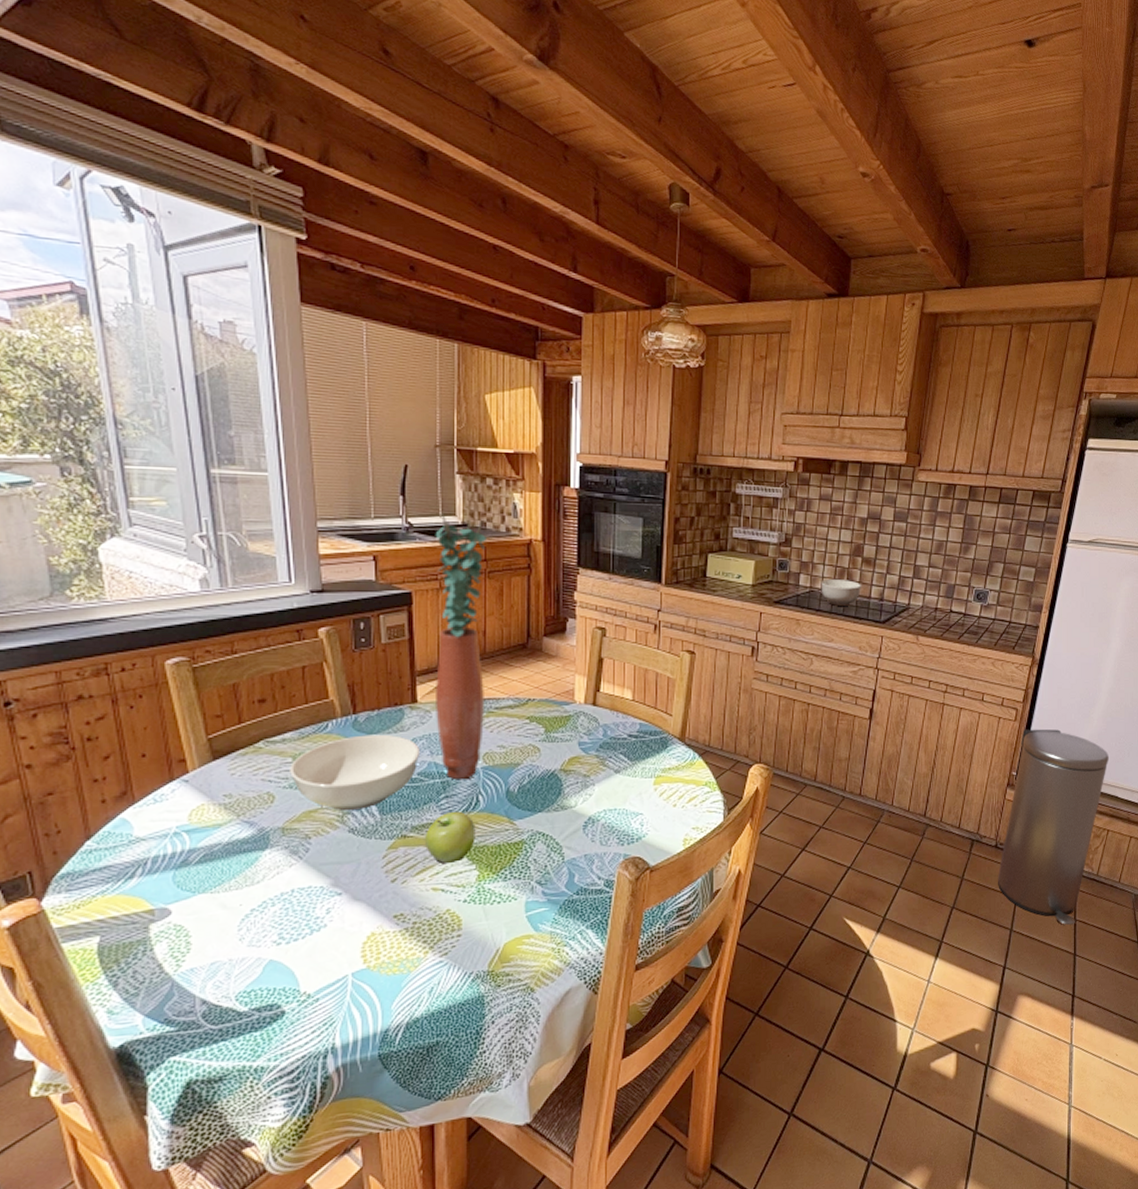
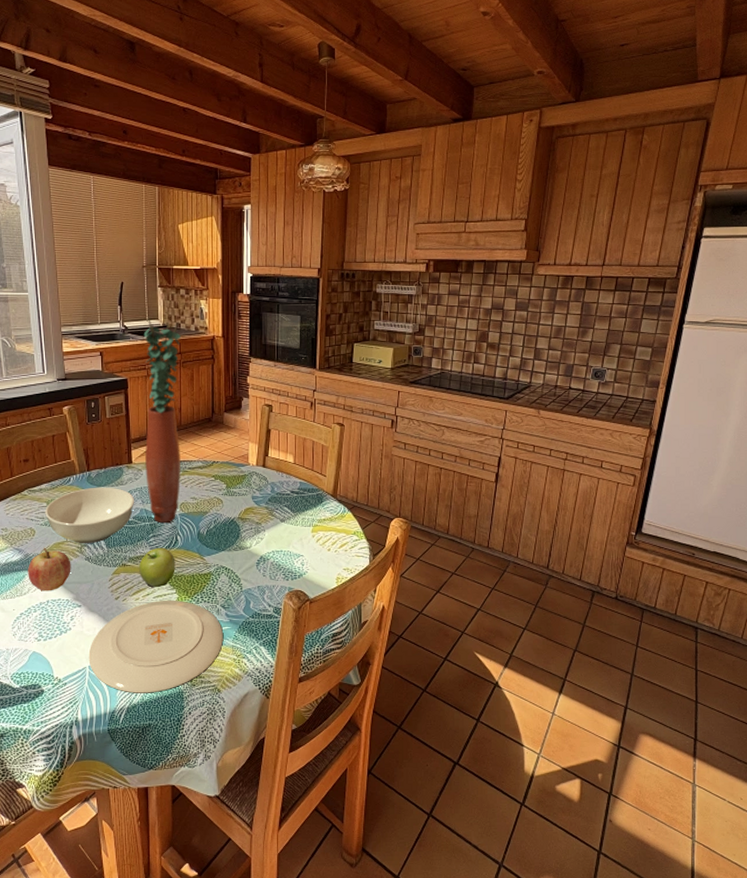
fruit: none [263,817,328,878] -> present [28,547,71,591]
plate: none [351,877,538,1004] -> present [88,599,223,693]
bowl: present [821,578,862,606] -> none [450,361,488,385]
pedal bin: present [998,729,1109,926] -> none [619,494,729,675]

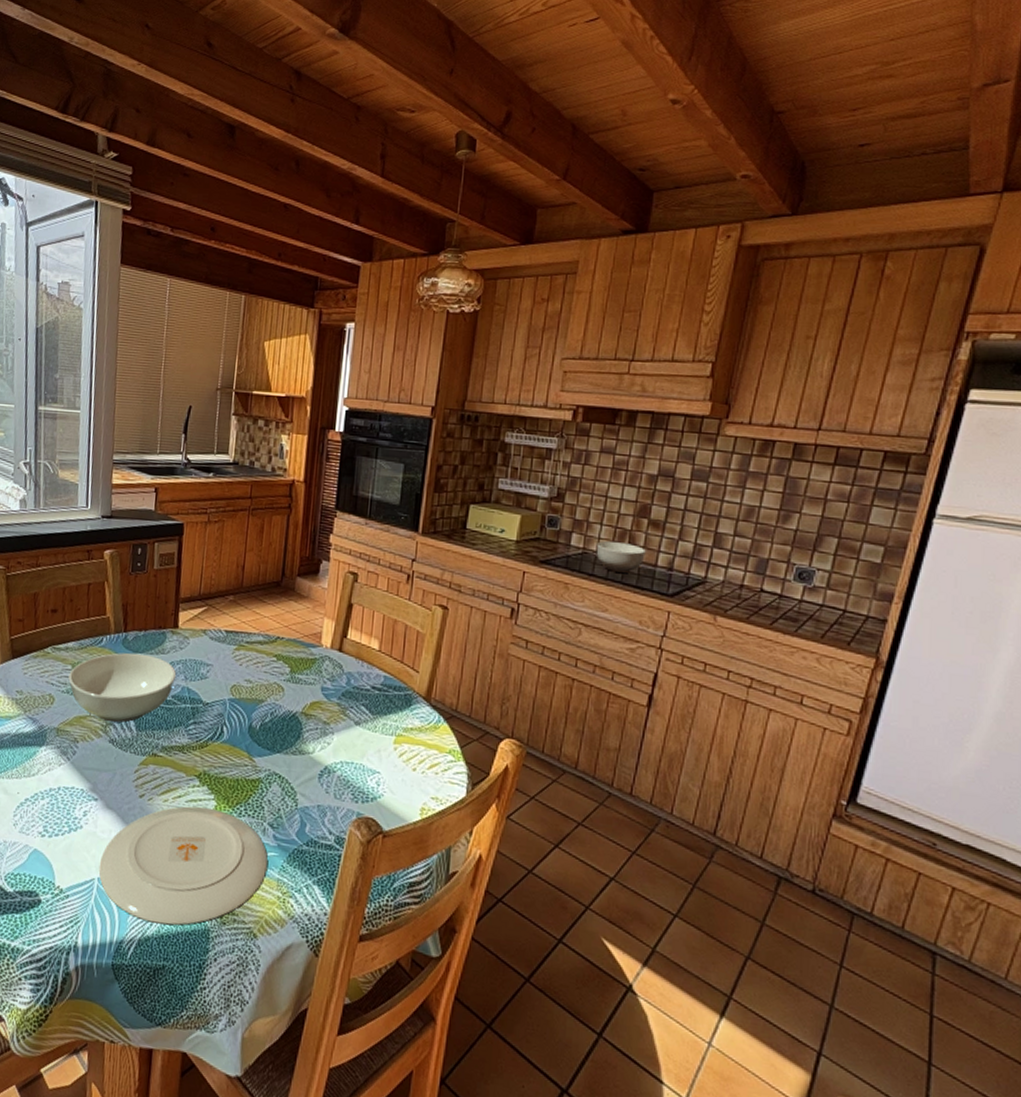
fruit: present [28,547,71,591] -> none [39,719,92,776]
fruit: present [139,547,175,588] -> none [172,737,218,790]
vase: present [143,318,181,524] -> none [192,452,253,709]
bowl: none [450,361,488,385] -> present [596,540,647,573]

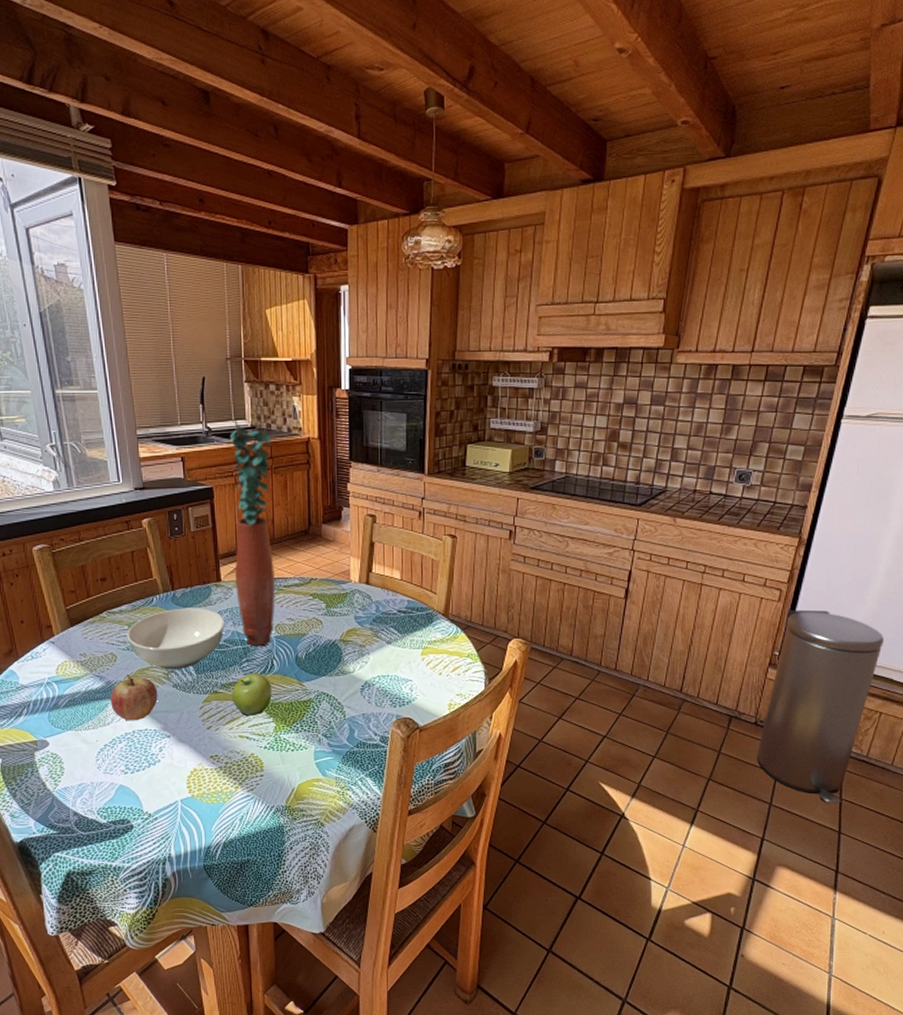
fruit: none [39,719,92,776] -> present [110,673,158,721]
plate: present [98,805,268,926] -> none [180,729,325,828]
fruit: none [172,737,218,790] -> present [232,672,272,717]
vase: none [192,452,253,709] -> present [229,418,275,647]
bowl: present [596,540,647,573] -> none [576,464,618,490]
pedal bin: none [814,748,992,1022] -> present [757,609,884,804]

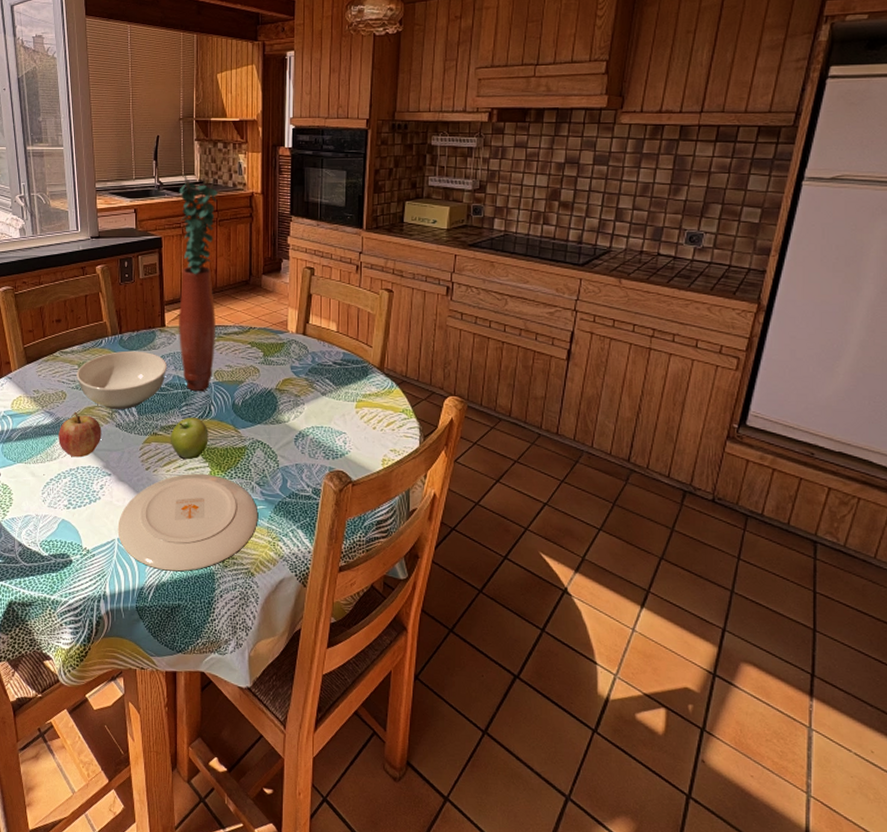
plate: none [180,729,325,828] -> present [117,473,257,572]
pedal bin: present [757,609,884,804] -> none [716,380,859,598]

